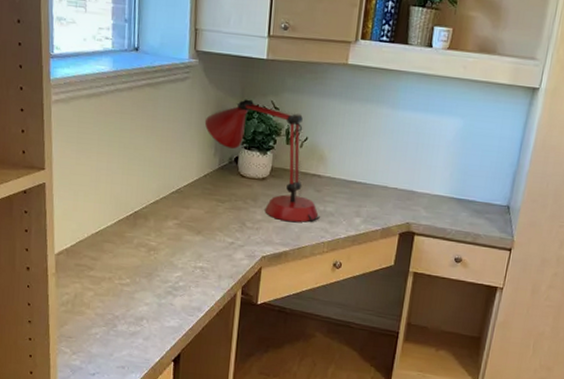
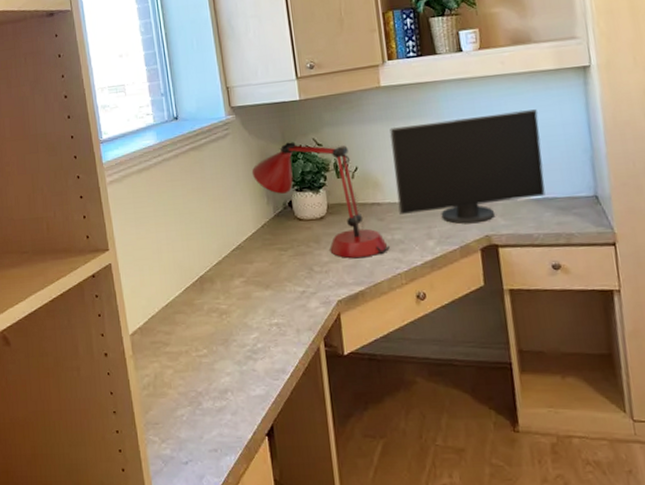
computer monitor: none [336,107,482,211] -> present [390,109,546,224]

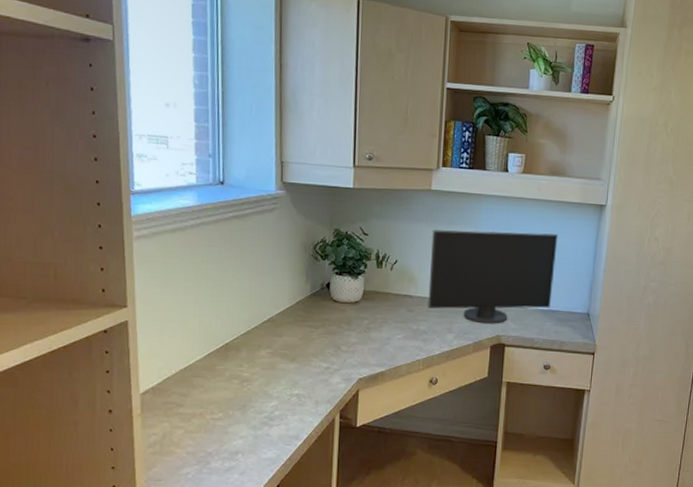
desk lamp: present [251,141,390,258] -> none [294,226,414,343]

